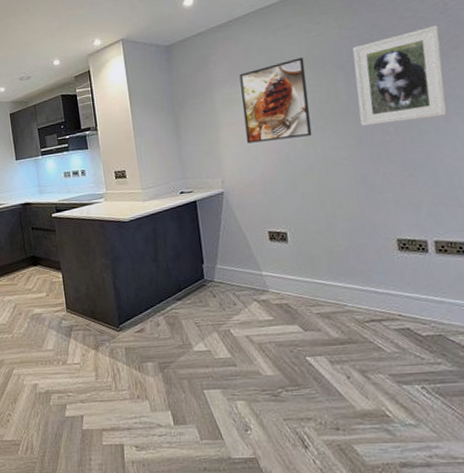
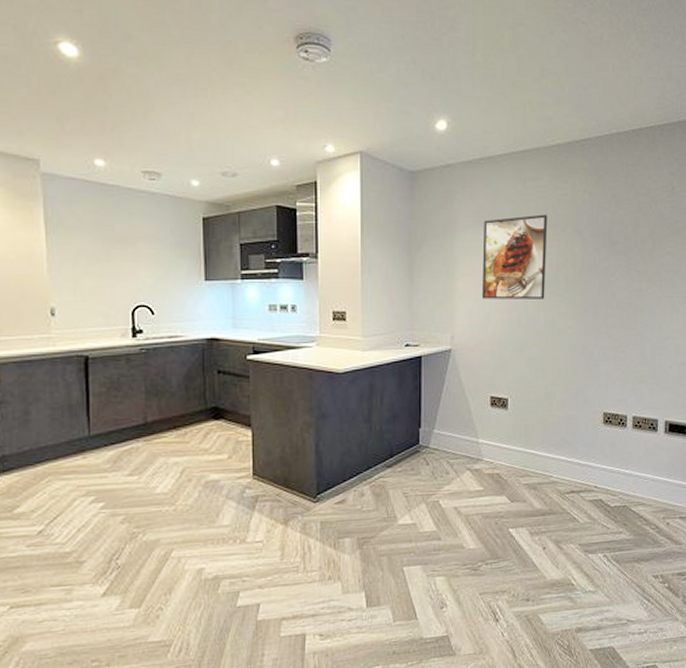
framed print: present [352,24,447,126] -> none [588,207,664,297]

